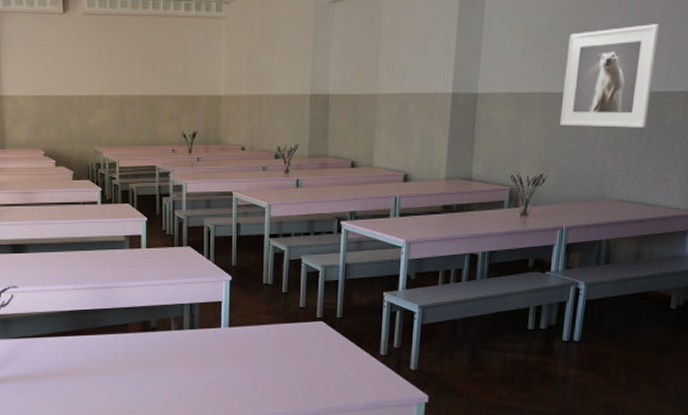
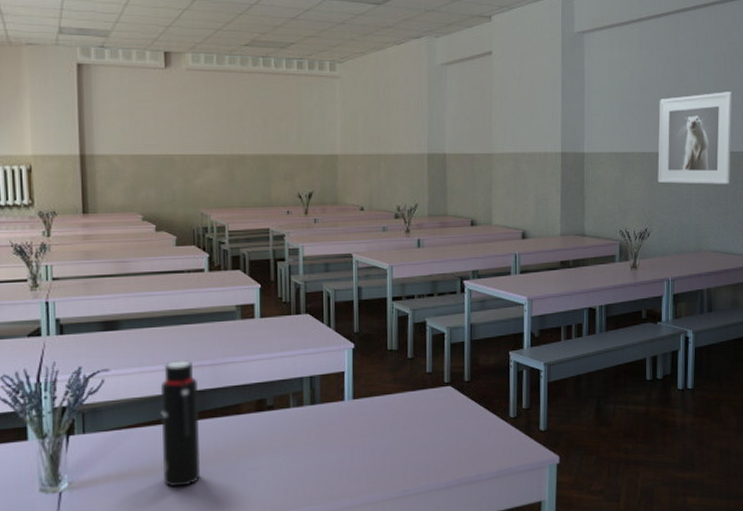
water bottle: none [59,282,94,391] -> present [160,360,201,487]

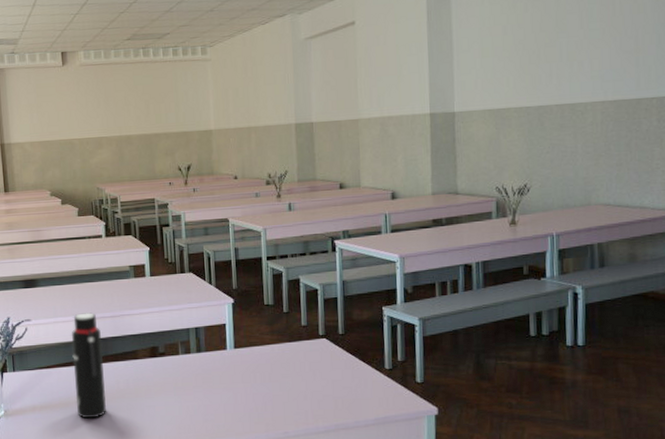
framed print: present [658,92,733,184] -> none [536,36,624,137]

